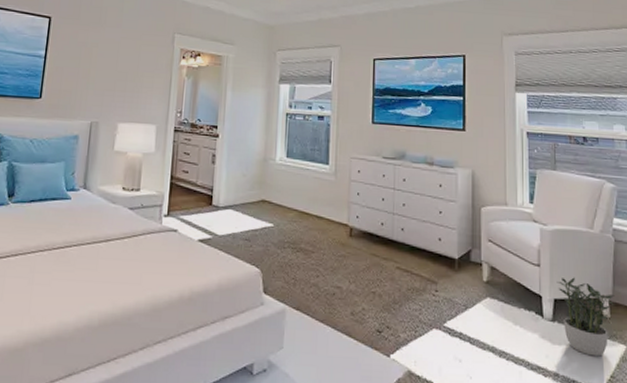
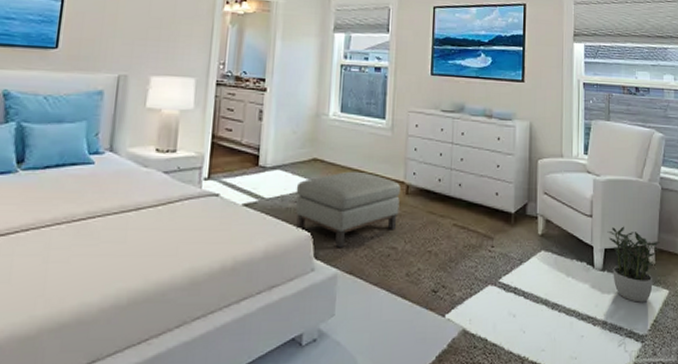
ottoman: none [246,212,344,285] -> present [296,171,400,248]

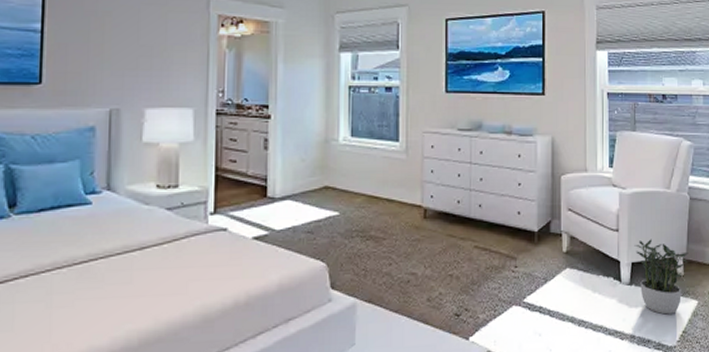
ottoman: present [296,171,400,248] -> none [308,197,418,277]

